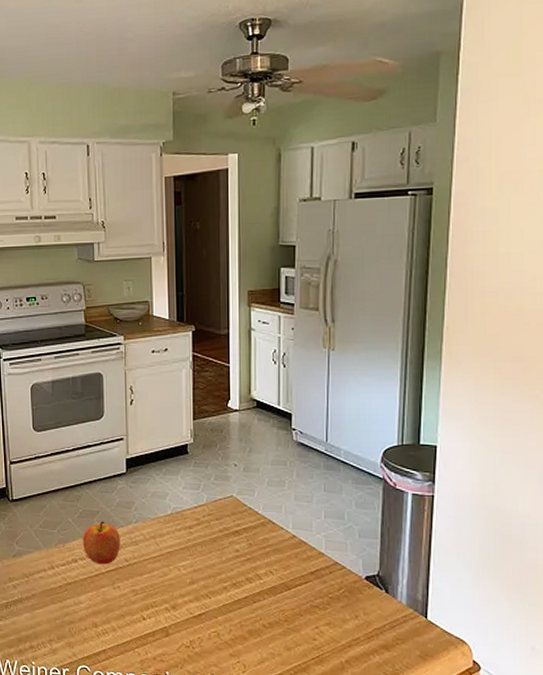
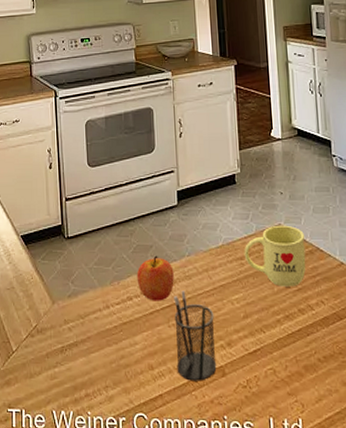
pencil holder: none [119,555,161,640] -> present [174,290,217,381]
mug: none [193,496,257,557] -> present [244,225,306,287]

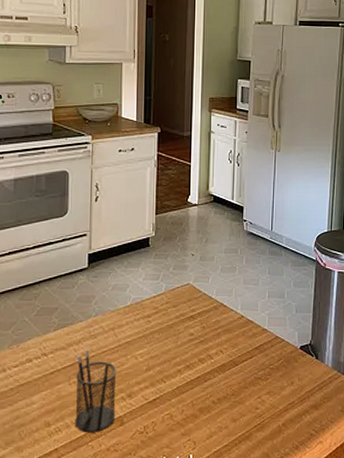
apple: present [136,255,174,301] -> none [38,317,79,362]
mug: present [244,225,306,287] -> none [151,284,210,340]

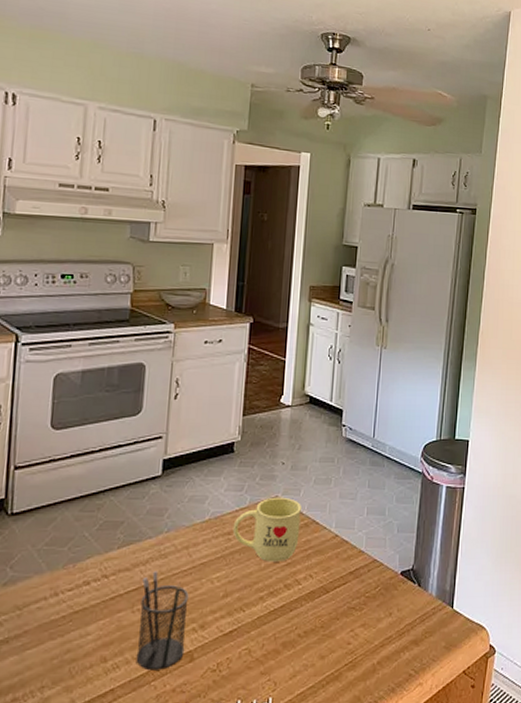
mug: none [151,284,210,340] -> present [232,497,301,562]

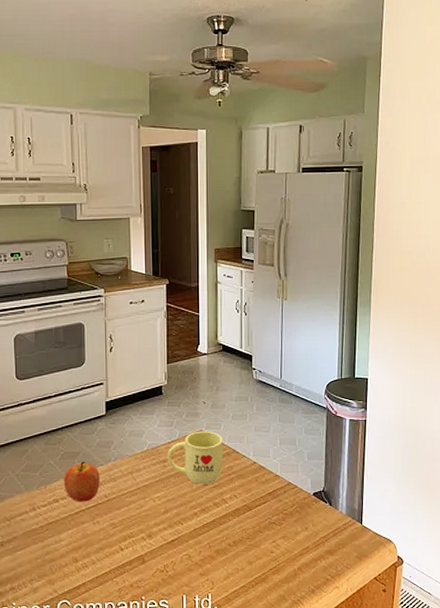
apple: none [98,532,147,585] -> present [63,461,100,502]
pencil holder: present [136,571,189,671] -> none [99,491,137,570]

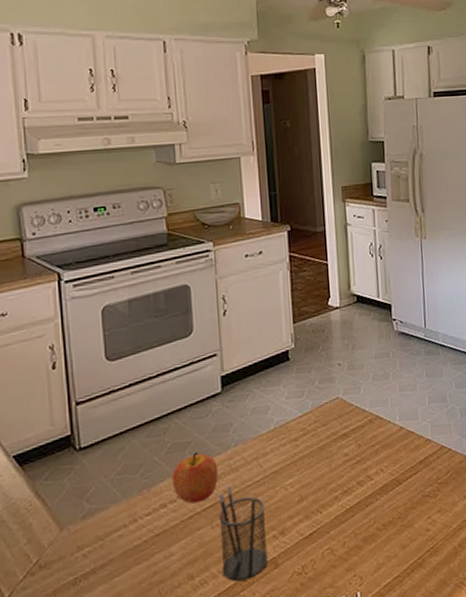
pencil holder: none [99,491,137,570] -> present [218,485,269,582]
mug: present [167,431,223,485] -> none [298,397,365,463]

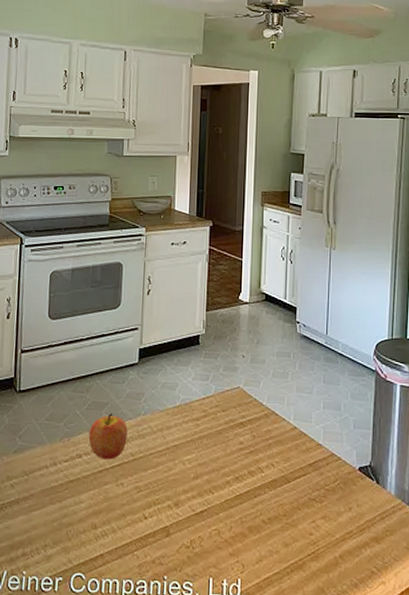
pencil holder: present [218,485,269,582] -> none [121,449,164,541]

